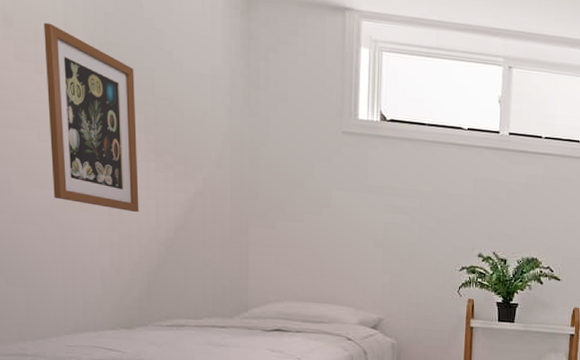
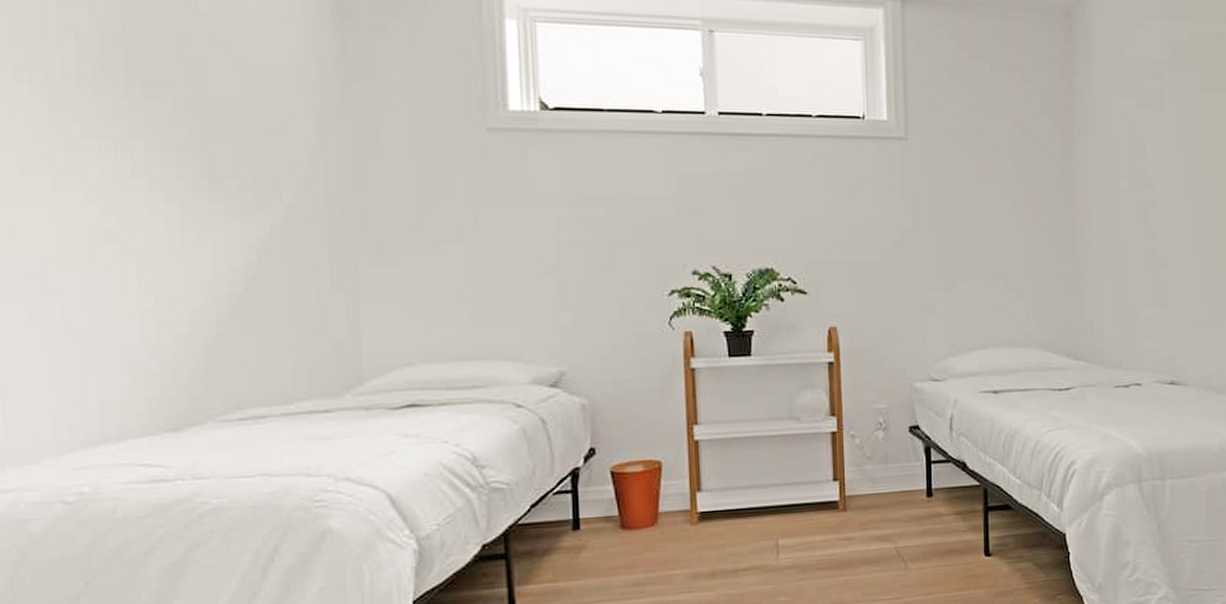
wall art: present [43,22,139,213] -> none [25,13,186,264]

